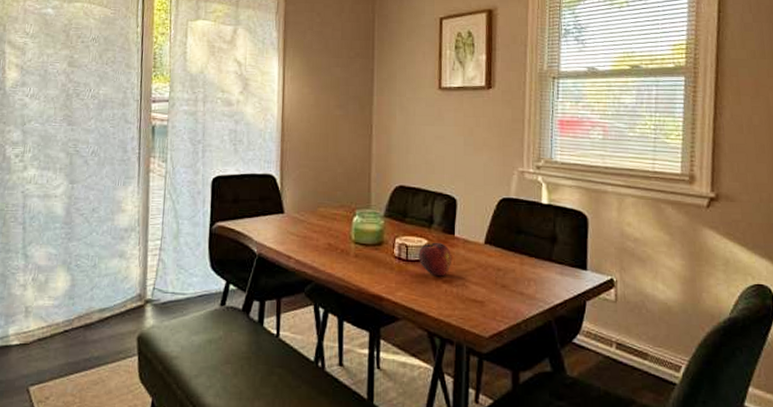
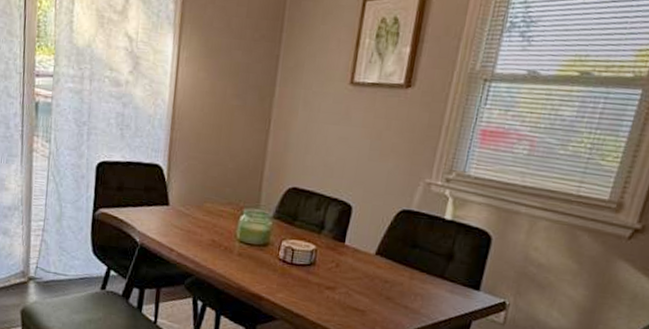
fruit: present [419,242,452,277] -> none [304,248,340,283]

